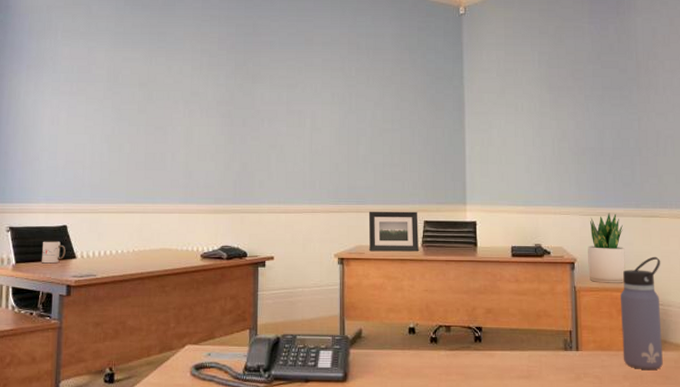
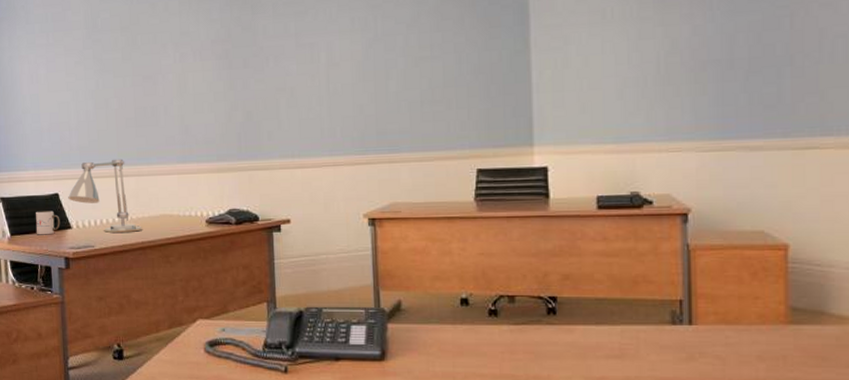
desk lamp: none [76,197,142,264] -> present [68,158,142,234]
picture frame: present [368,211,419,252] -> none [404,158,471,209]
planter: present [588,213,625,283] -> none [708,146,764,239]
water bottle: present [620,256,663,369] -> none [754,201,820,348]

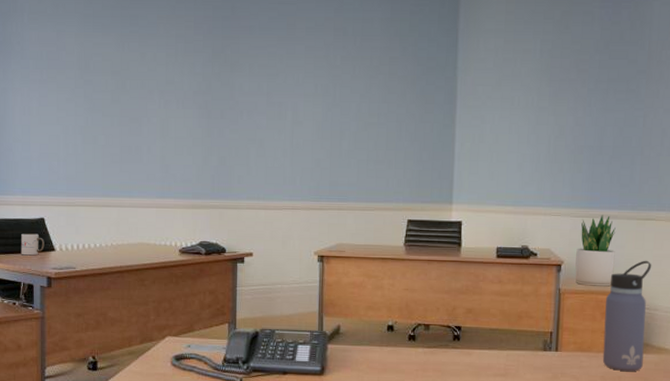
desk lamp: present [68,158,142,234] -> none [53,190,121,258]
planter: none [708,146,764,239] -> present [575,215,616,287]
water bottle: none [754,201,820,348] -> present [602,260,652,371]

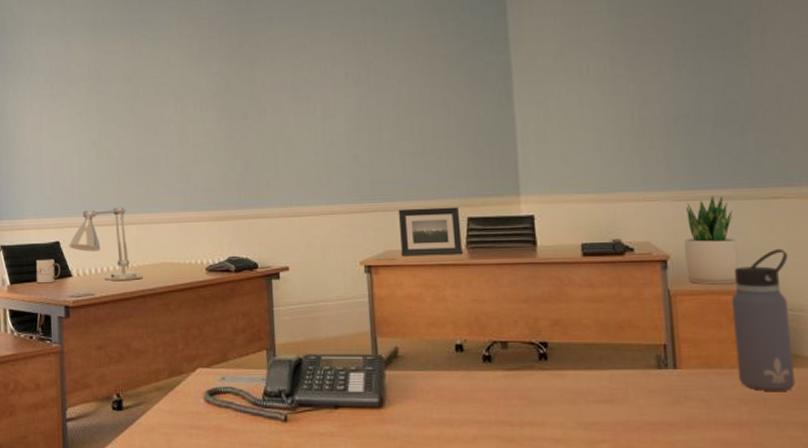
desk lamp: none [53,190,121,258] -> present [69,207,143,282]
picture frame: none [350,209,402,251] -> present [398,207,462,257]

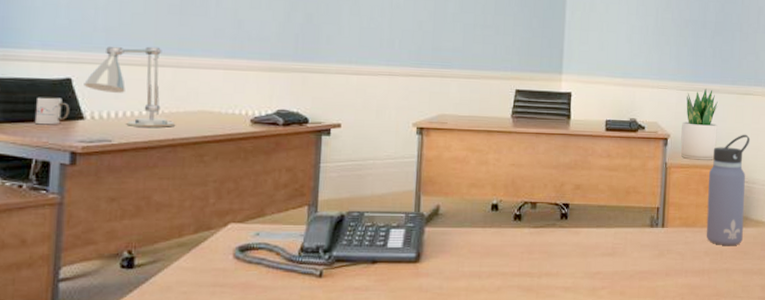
picture frame: present [398,207,462,257] -> none [453,76,510,123]

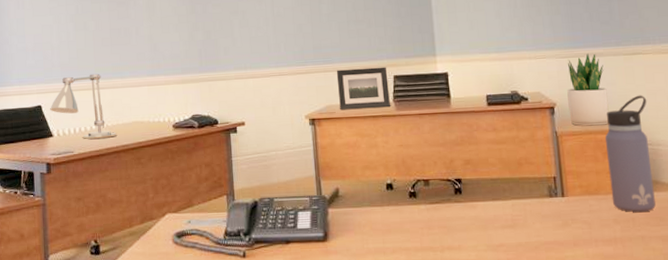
mug: present [34,97,70,125] -> none [19,121,43,144]
picture frame: none [453,76,510,123] -> present [336,67,390,110]

